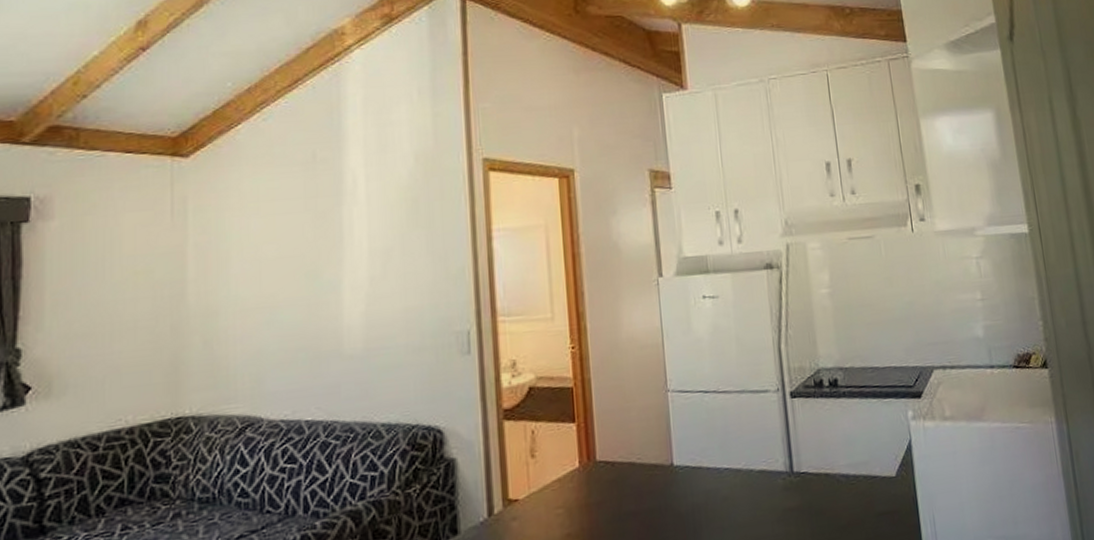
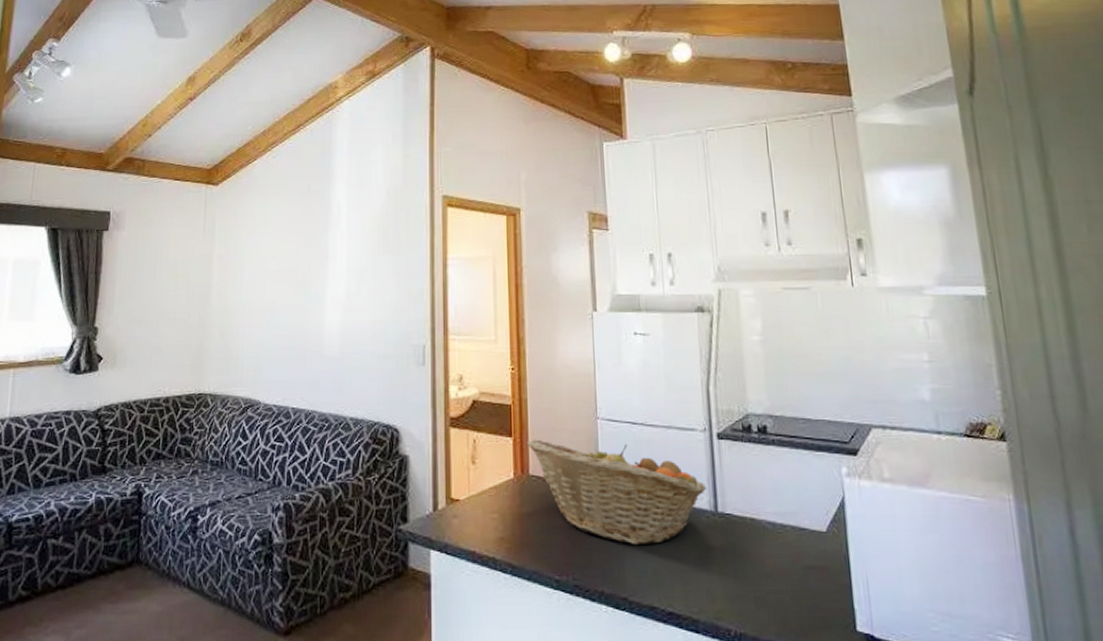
fruit basket: none [591,414,782,520] -> present [526,439,707,546]

